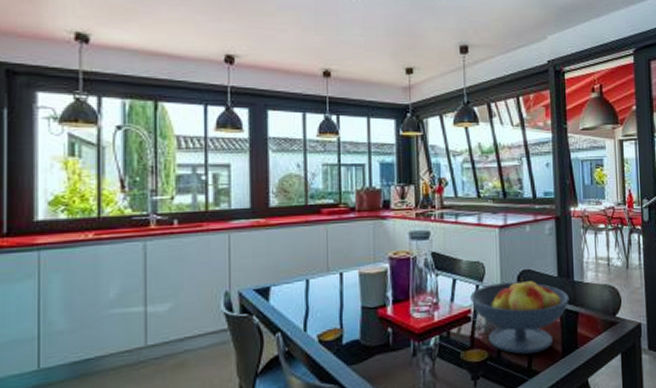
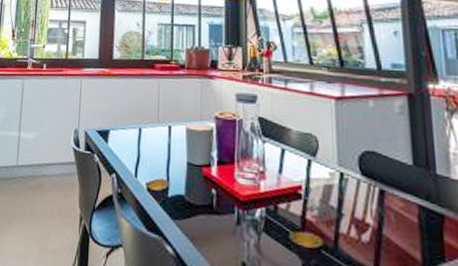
fruit bowl: present [470,277,570,354] -> none [301,159,431,255]

